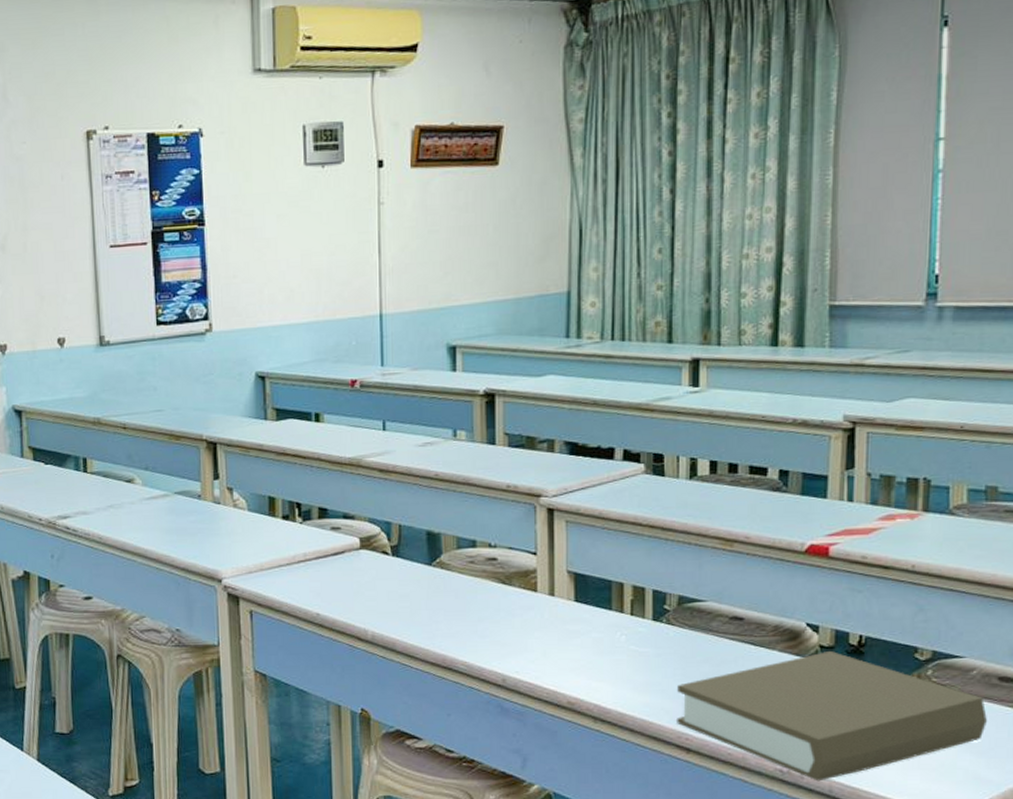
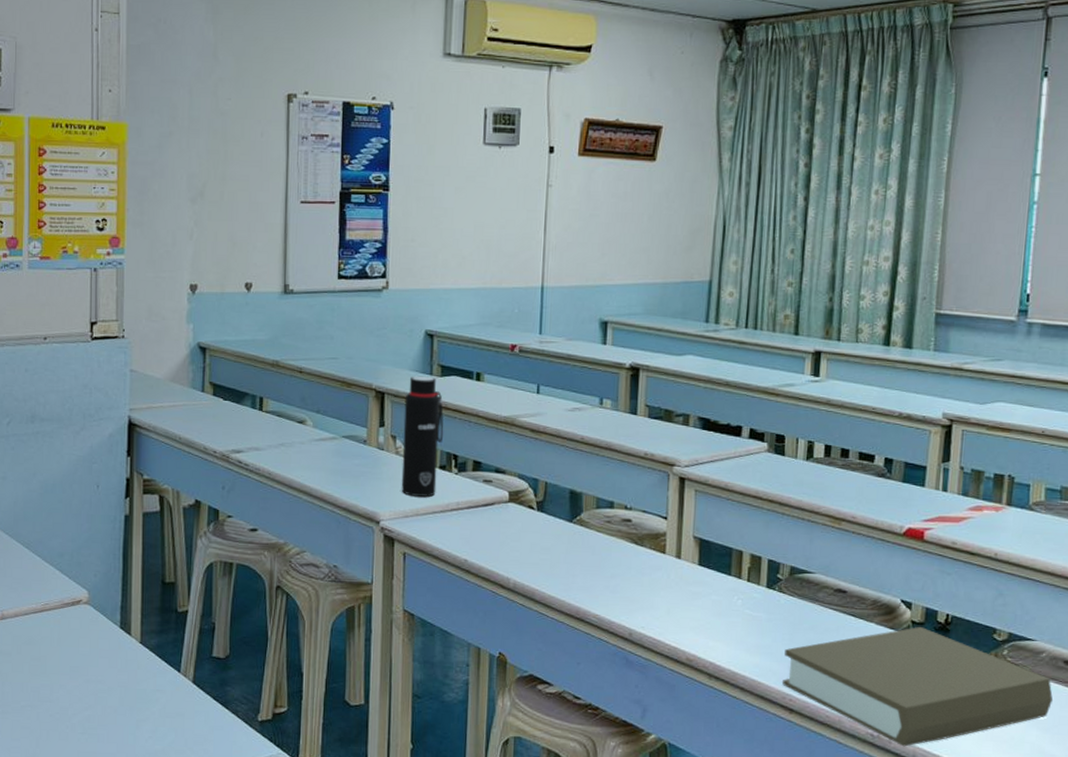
water bottle: none [239,421,284,550] -> present [401,375,444,497]

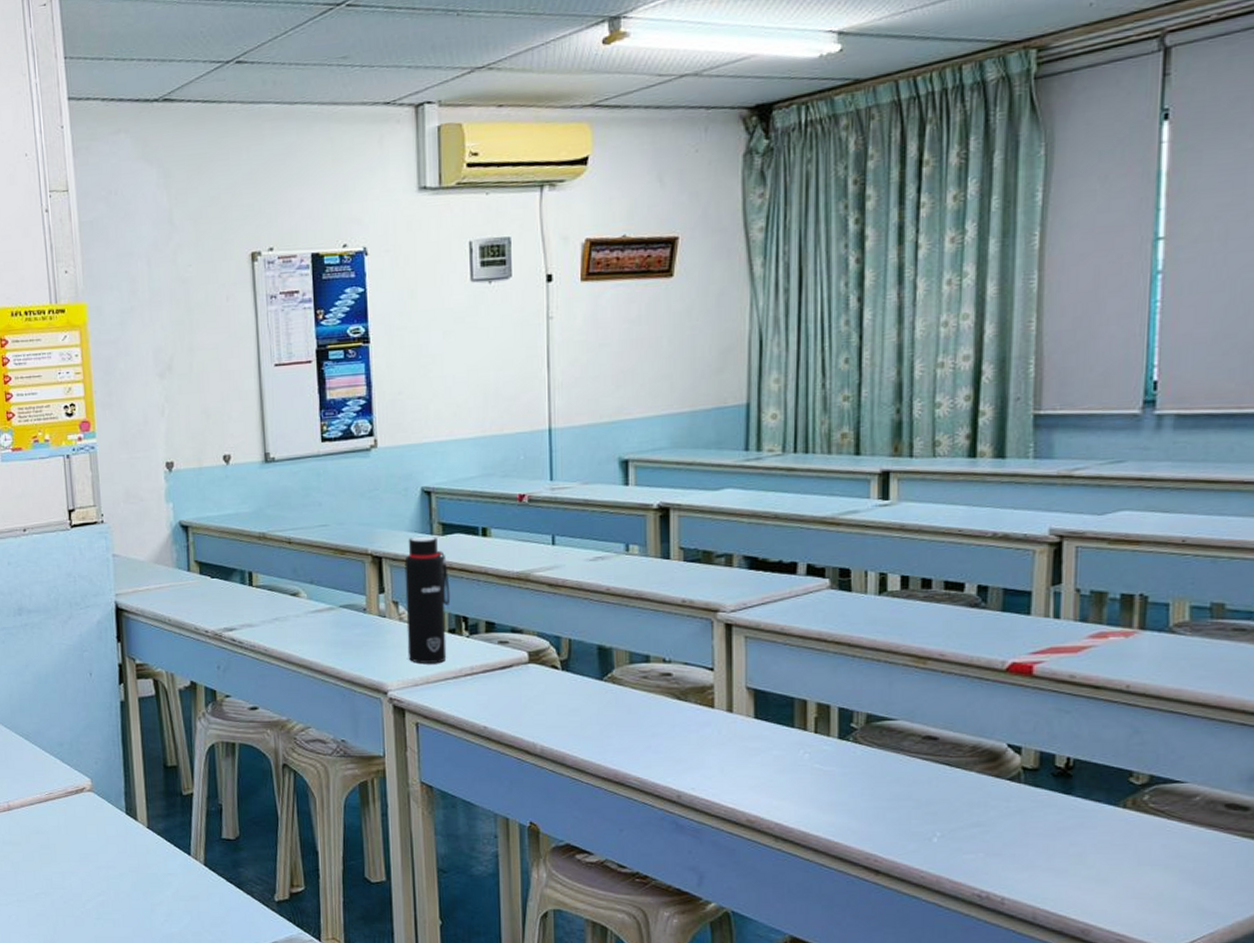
book: present [782,627,1053,747] -> none [865,774,1212,908]

